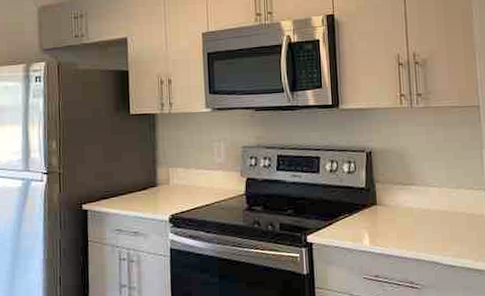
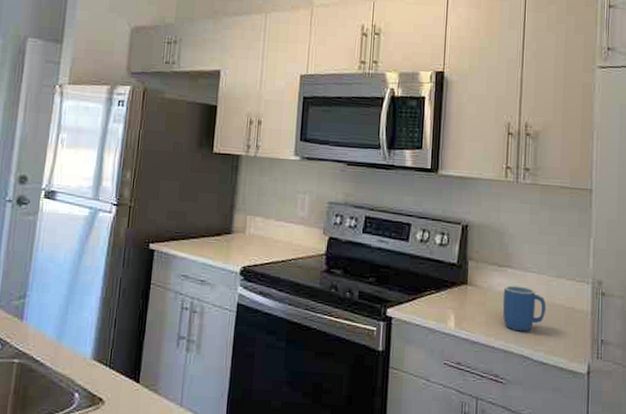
mug: none [409,200,450,241] -> present [502,285,547,332]

